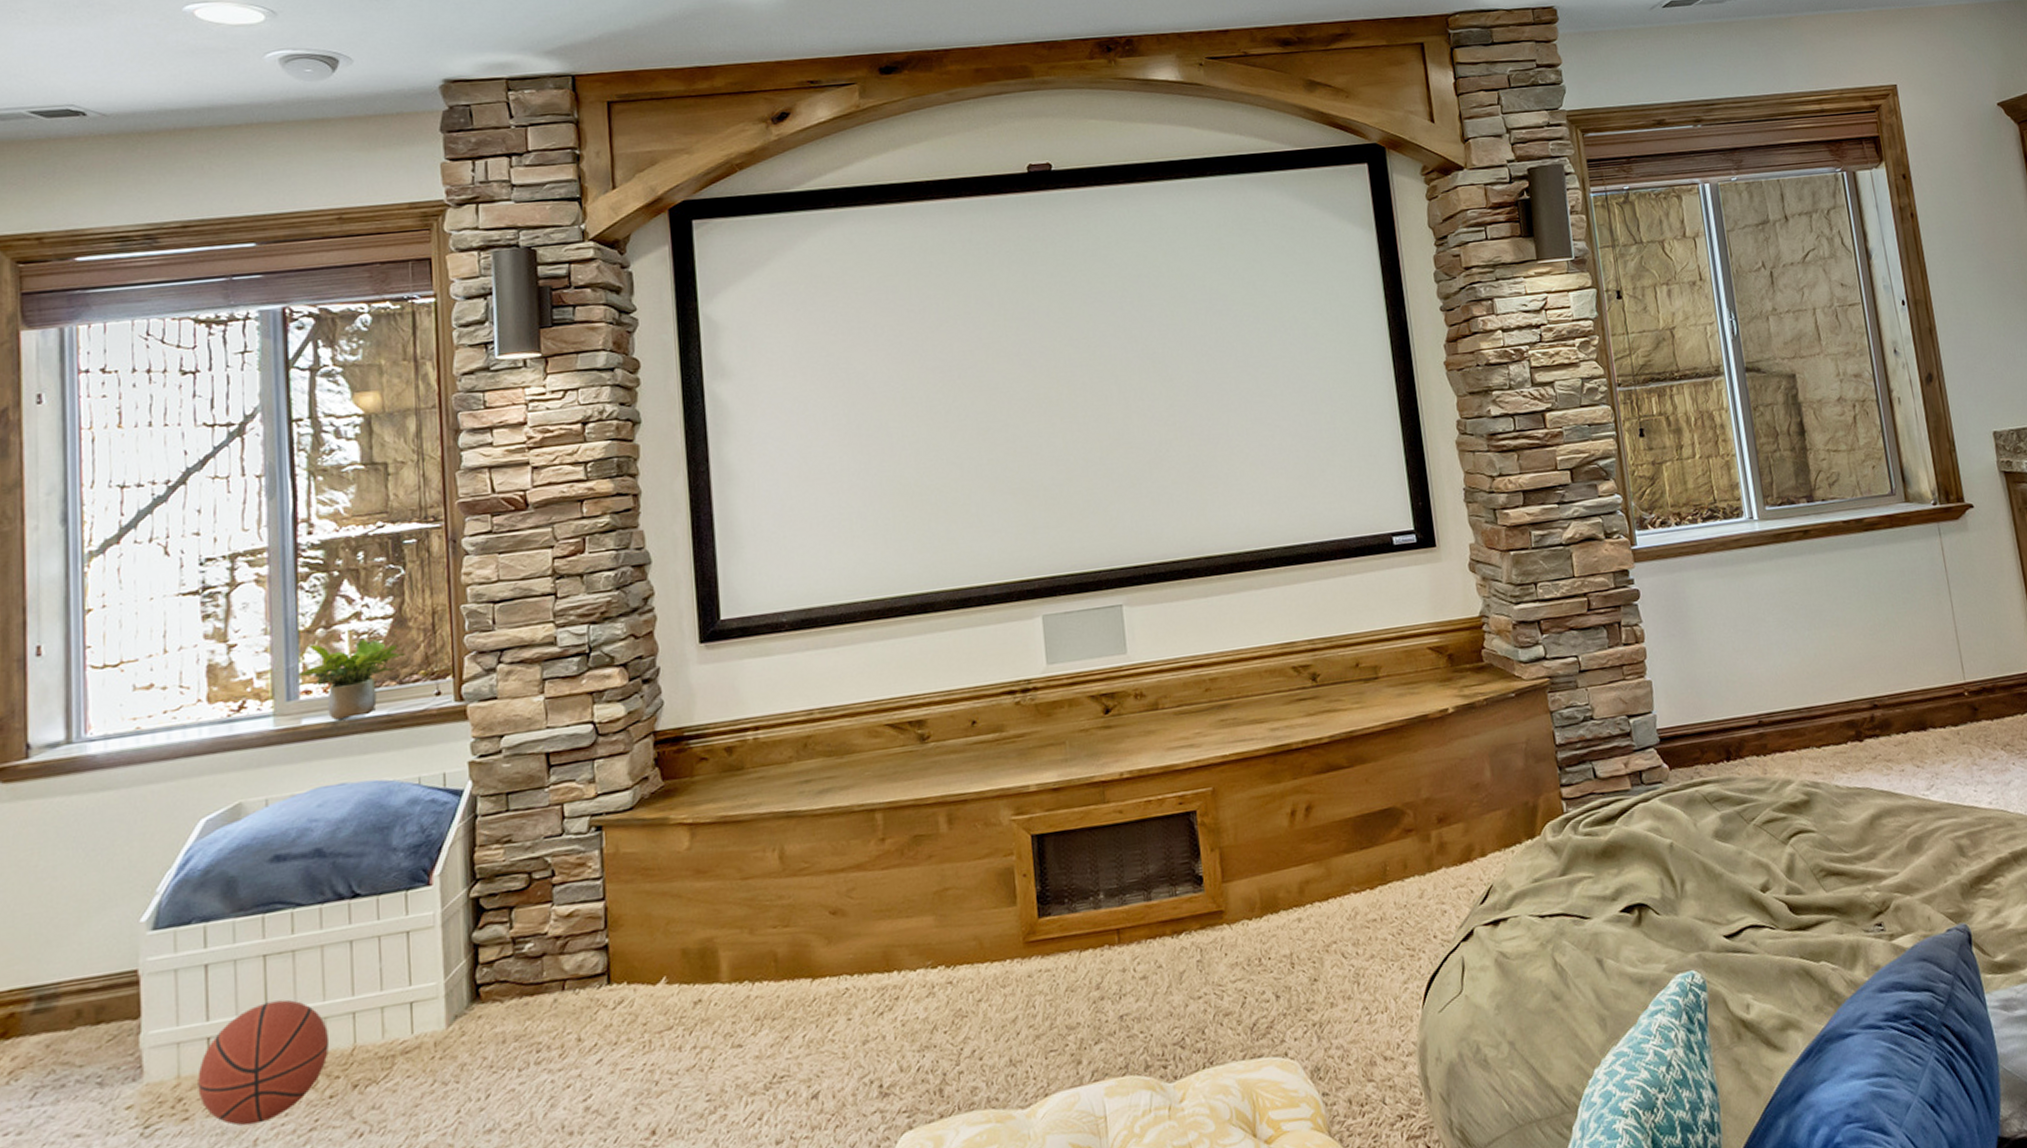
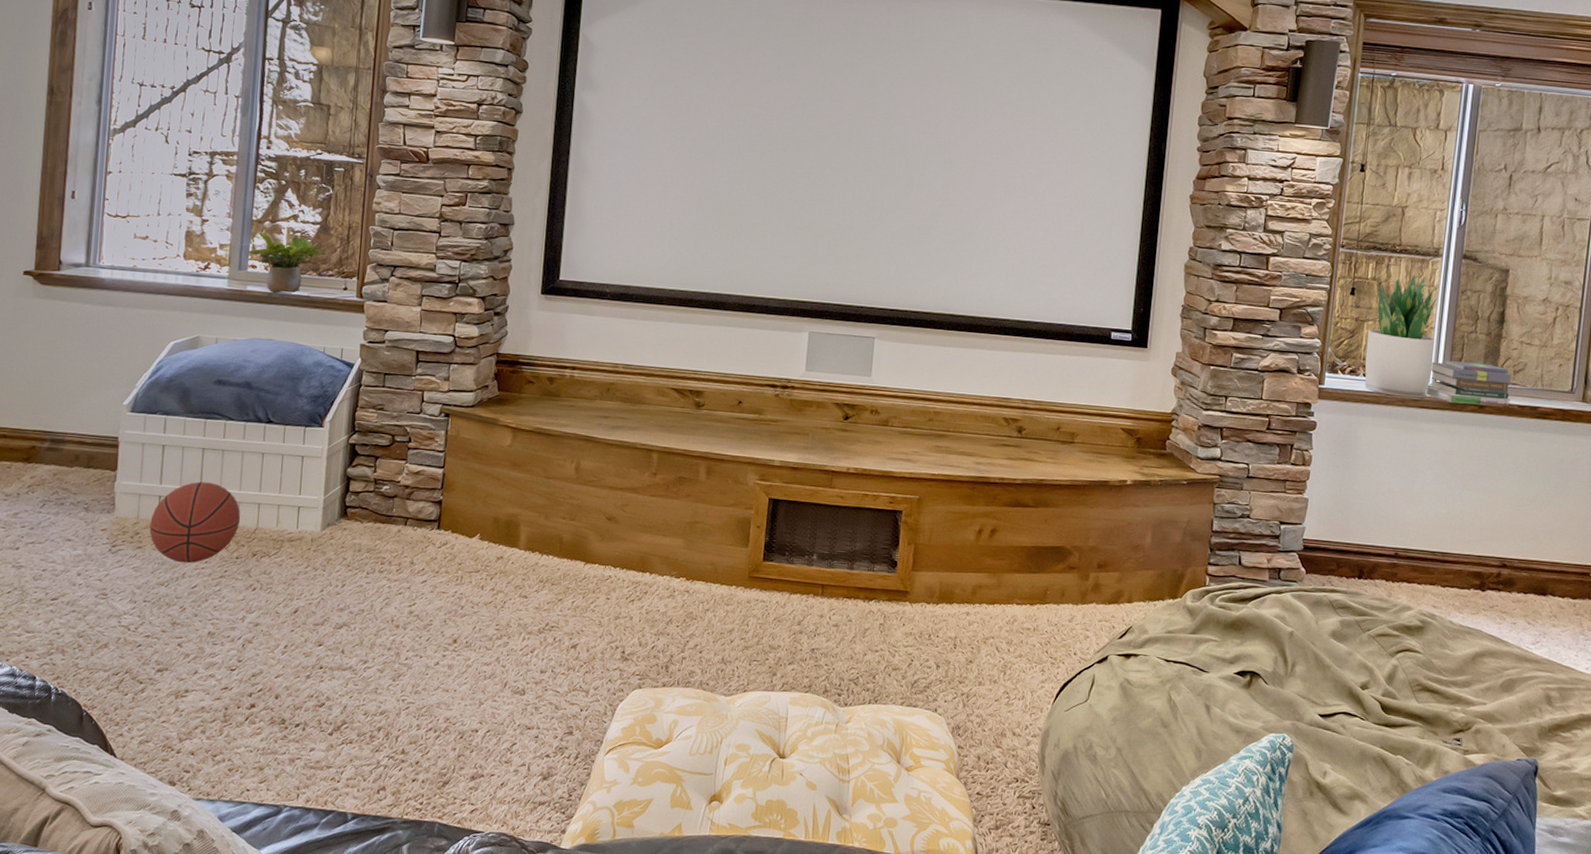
planter: none [1667,401,1748,542] -> present [1364,275,1437,400]
books: none [1743,482,1833,535] -> present [1426,361,1512,408]

